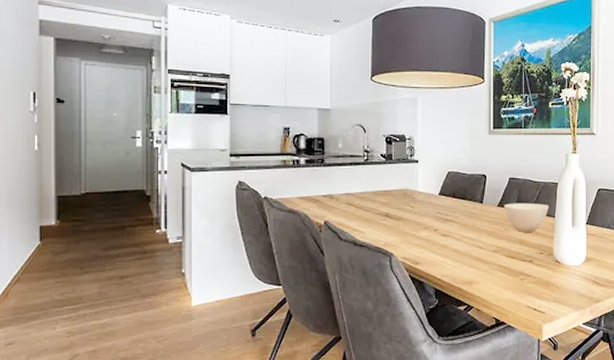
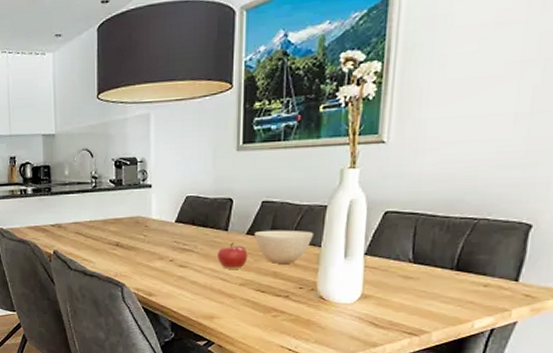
fruit: none [475,214,499,239] -> present [217,243,248,270]

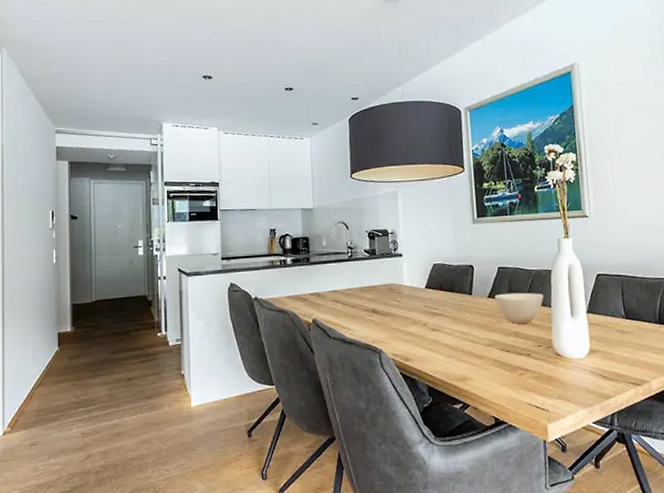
fruit: present [217,243,248,270] -> none [465,306,491,332]

